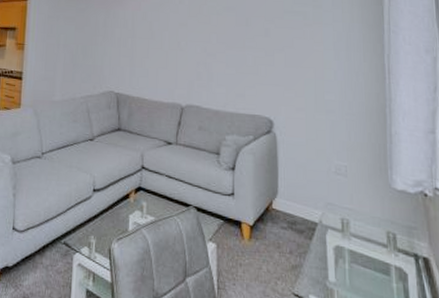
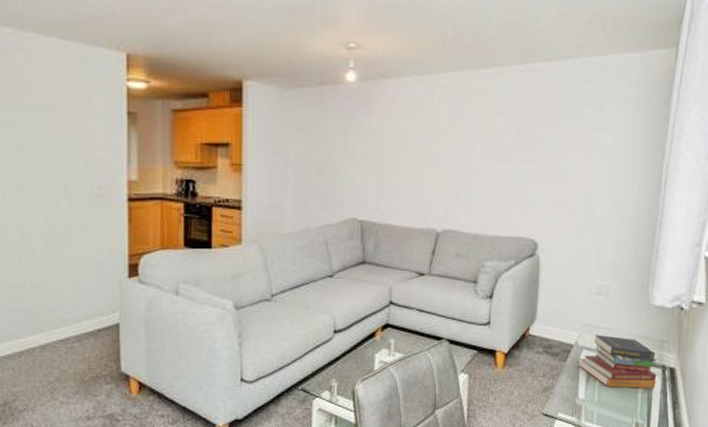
books: none [325,214,411,280] -> present [578,334,657,389]

